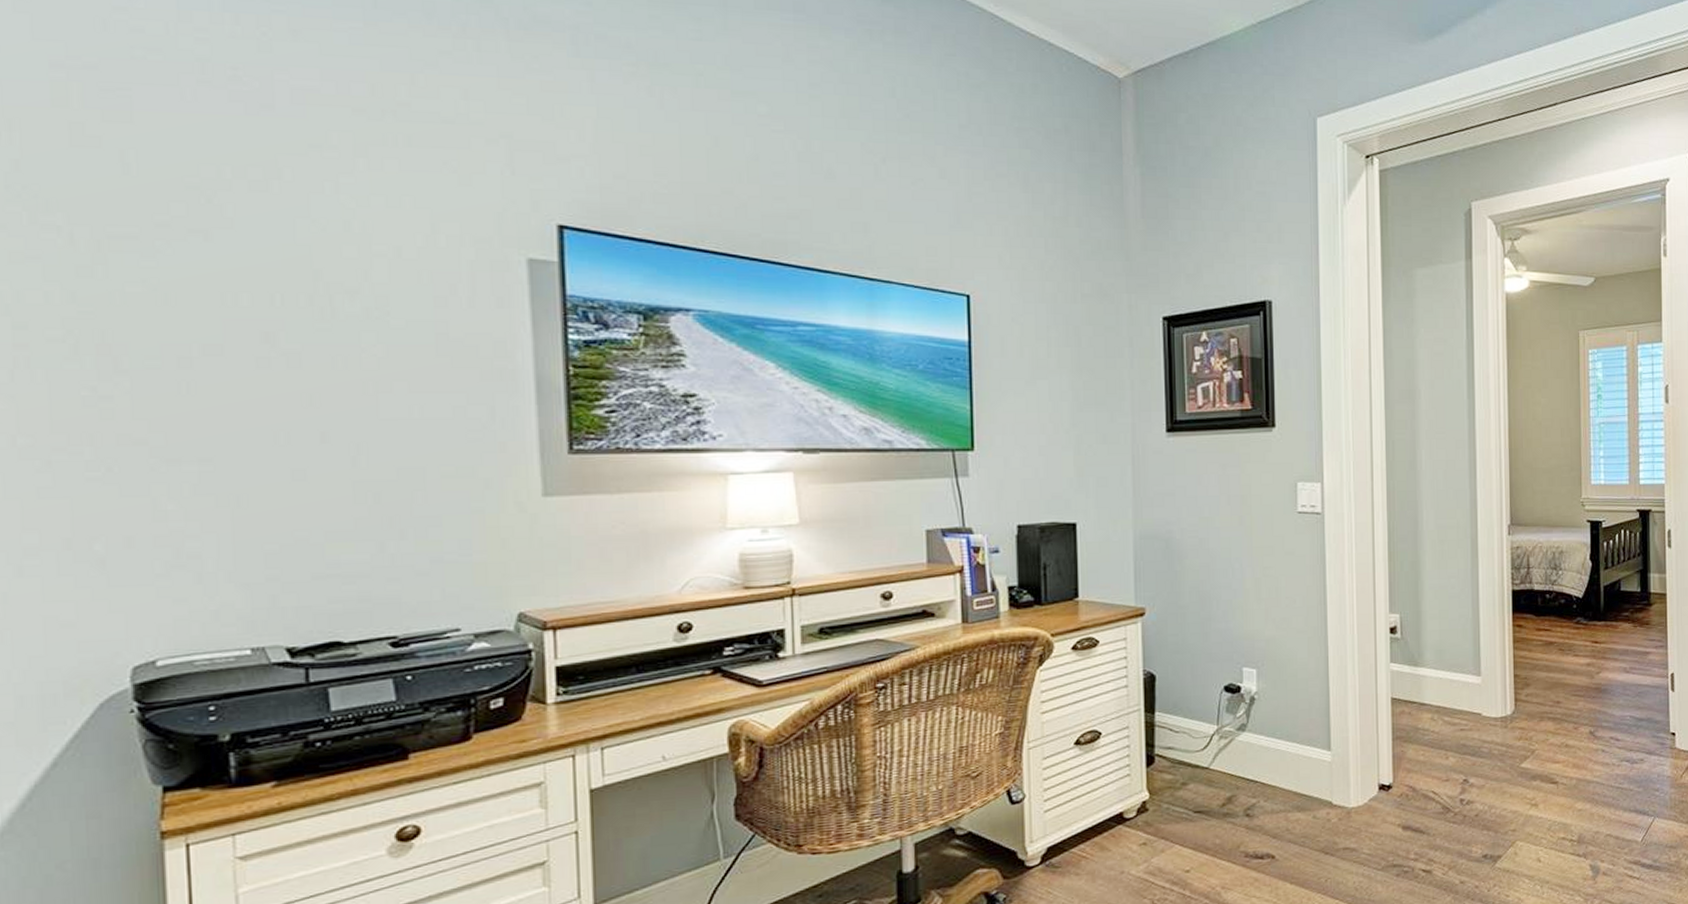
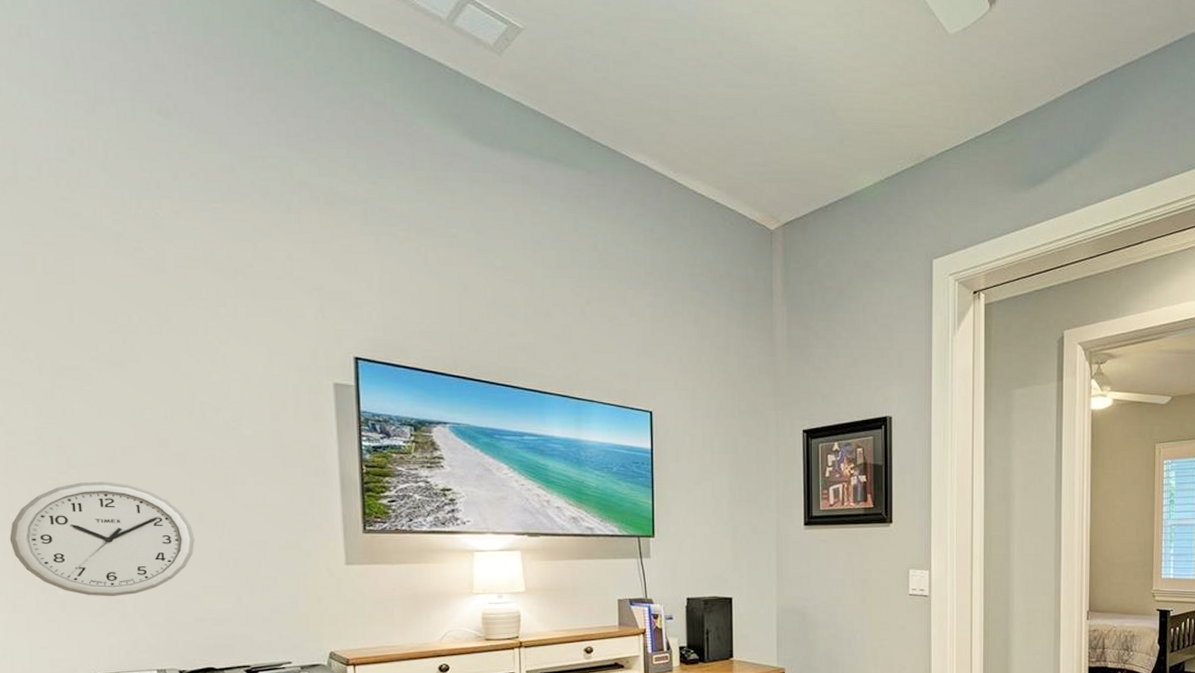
wall clock: none [14,391,314,551] -> present [9,481,195,597]

